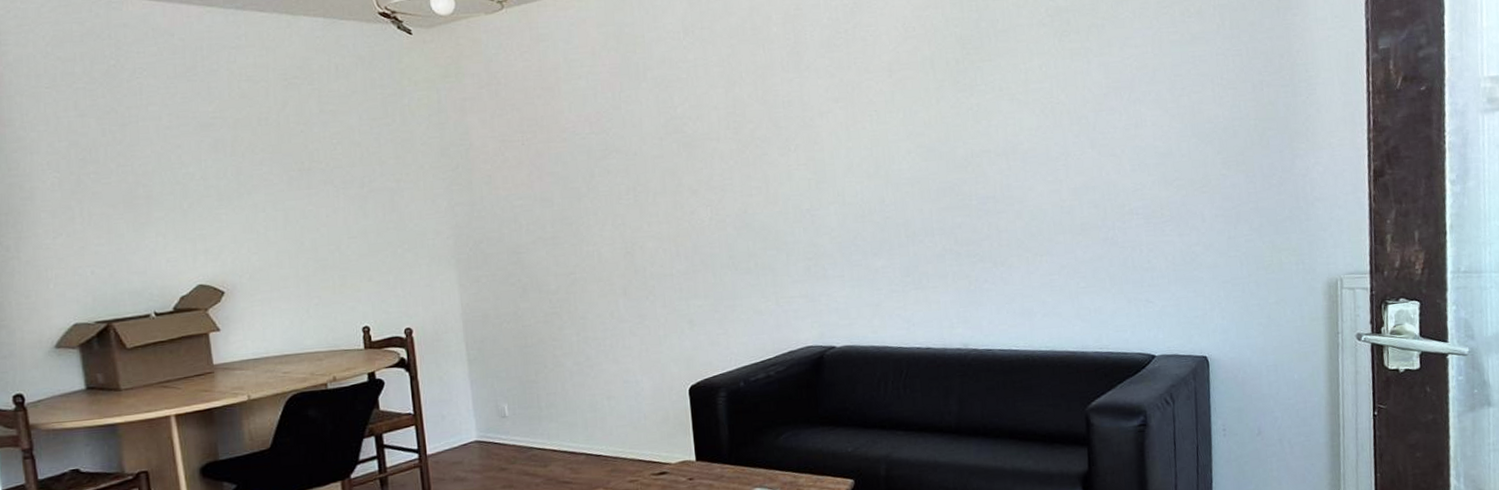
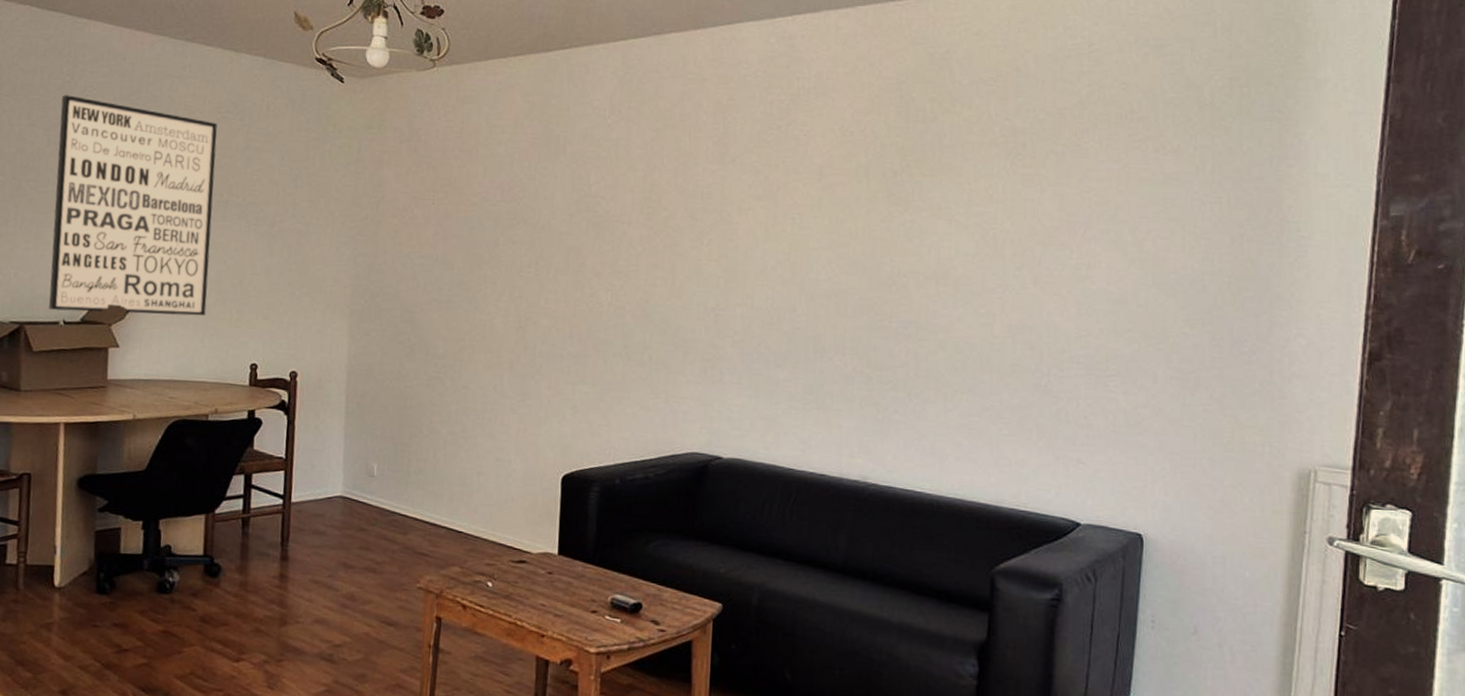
wall art: none [110,79,307,303] -> present [48,95,218,316]

